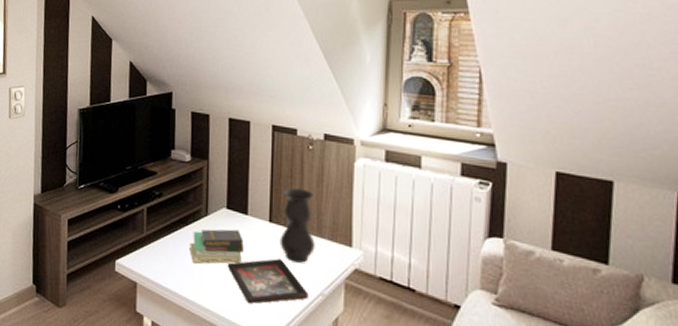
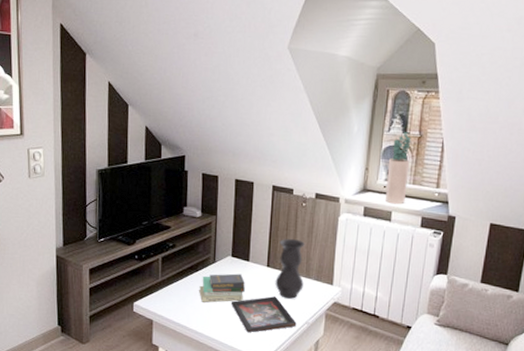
vase: none [411,56,440,148] -> present [386,128,411,205]

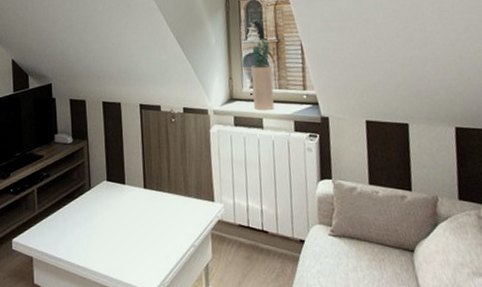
books: present [199,273,245,303] -> none [77,198,124,233]
decorative tray: present [231,296,297,332] -> none [111,220,182,261]
vase: present [275,239,305,299] -> none [153,157,184,221]

